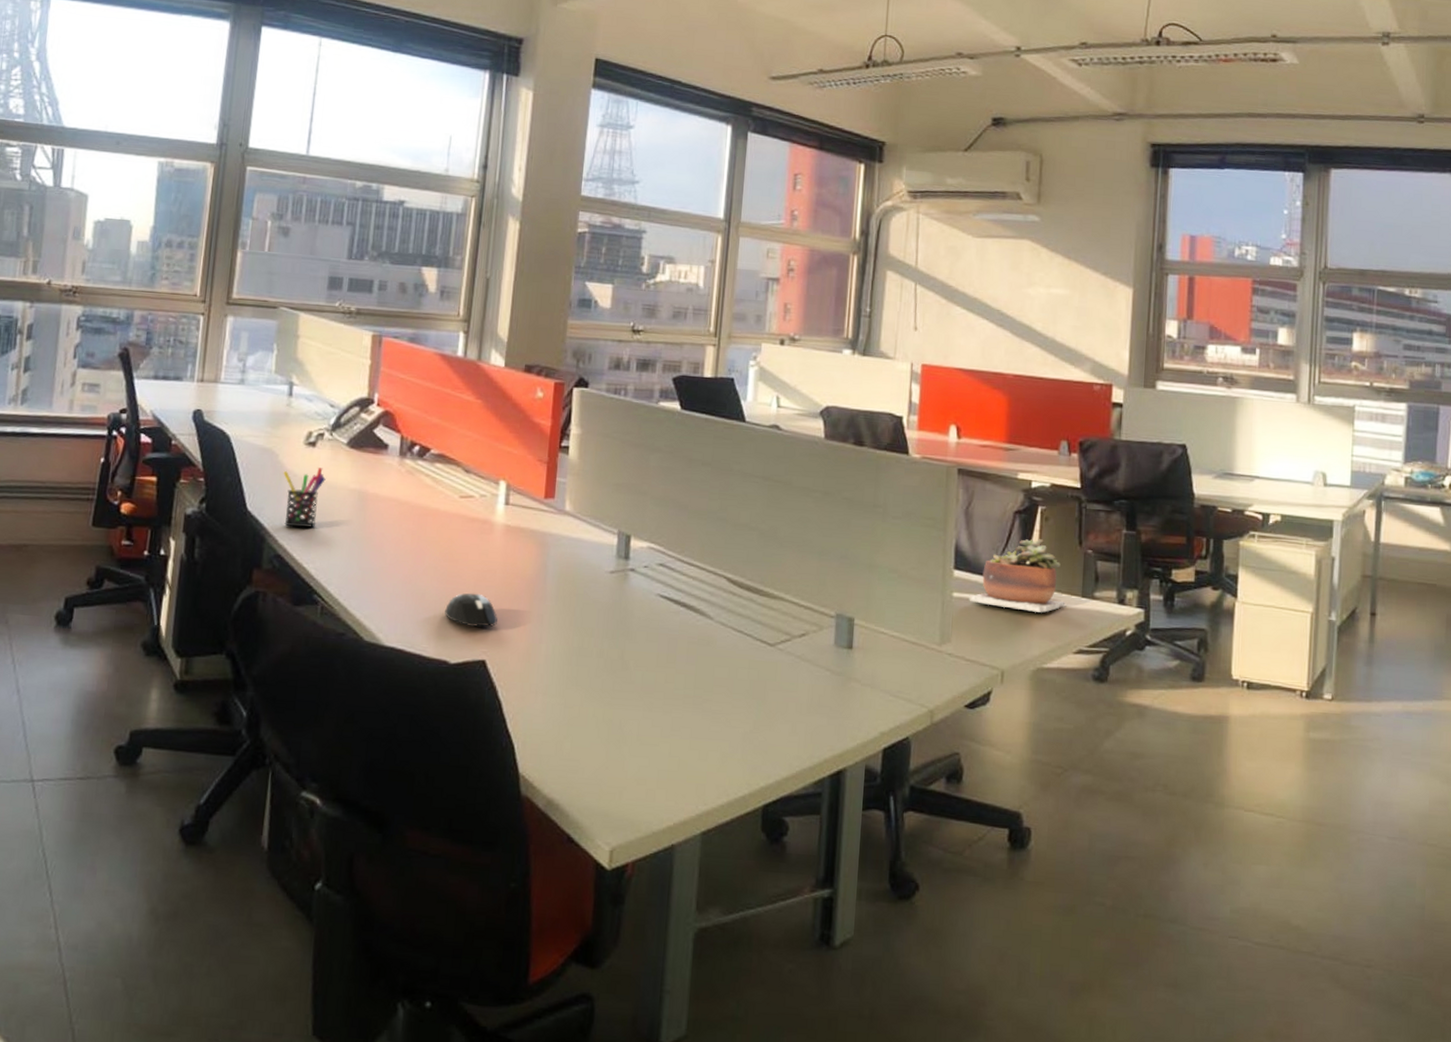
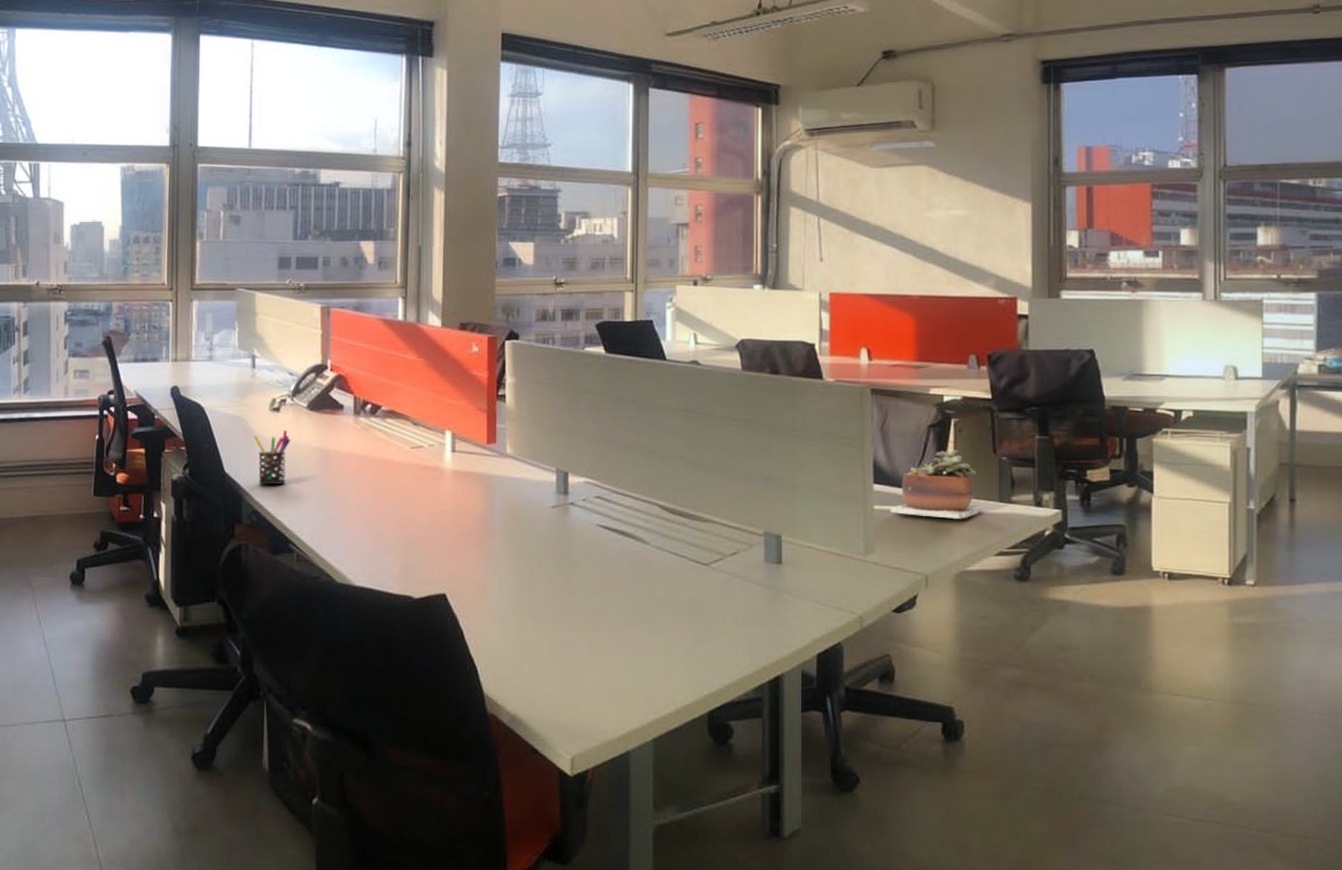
mouse: present [445,593,498,627] -> none [406,534,453,564]

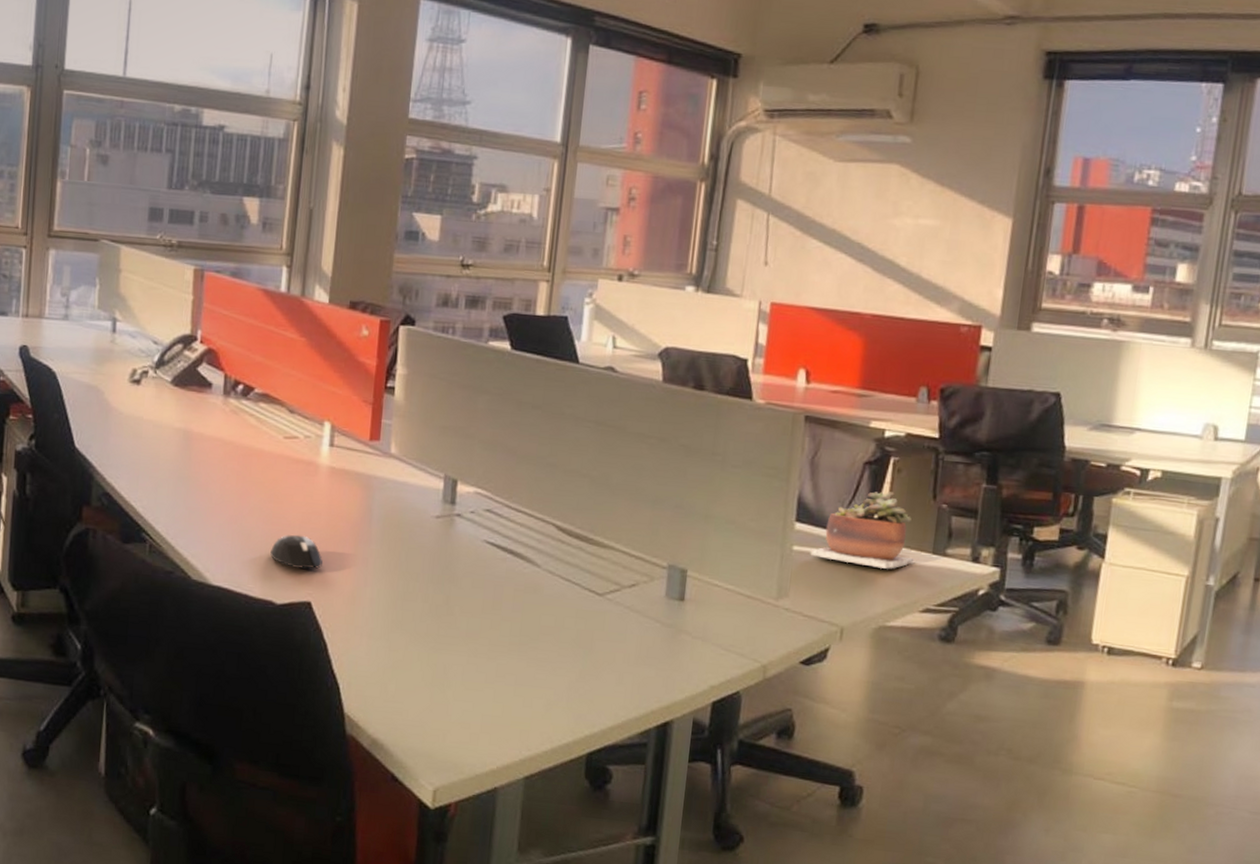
pen holder: present [253,430,291,485] -> none [109,406,151,466]
mouse: none [406,534,453,564] -> present [270,534,323,570]

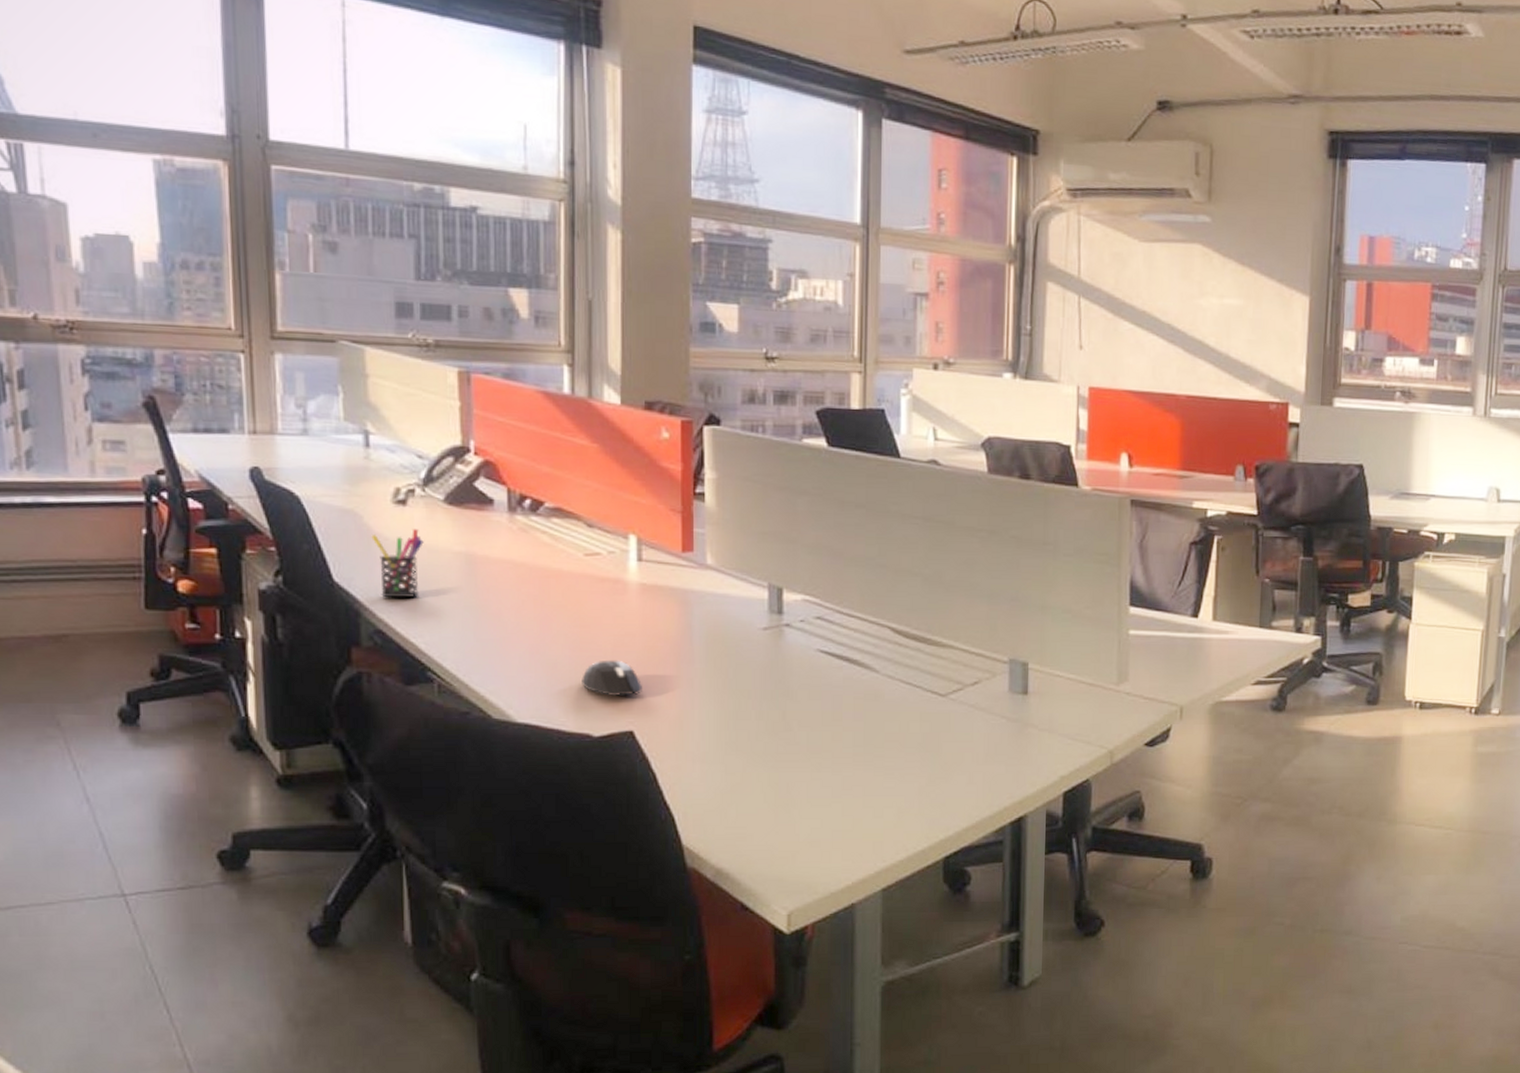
pen holder: none [109,406,151,466] -> present [371,529,424,598]
succulent plant: present [810,492,914,569] -> none [1146,570,1243,646]

